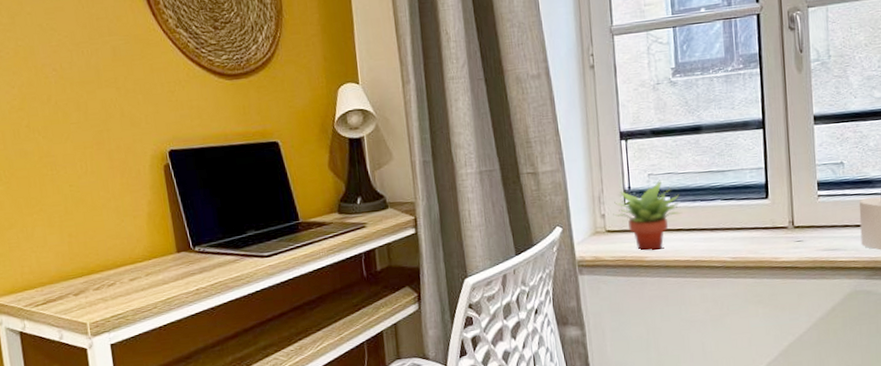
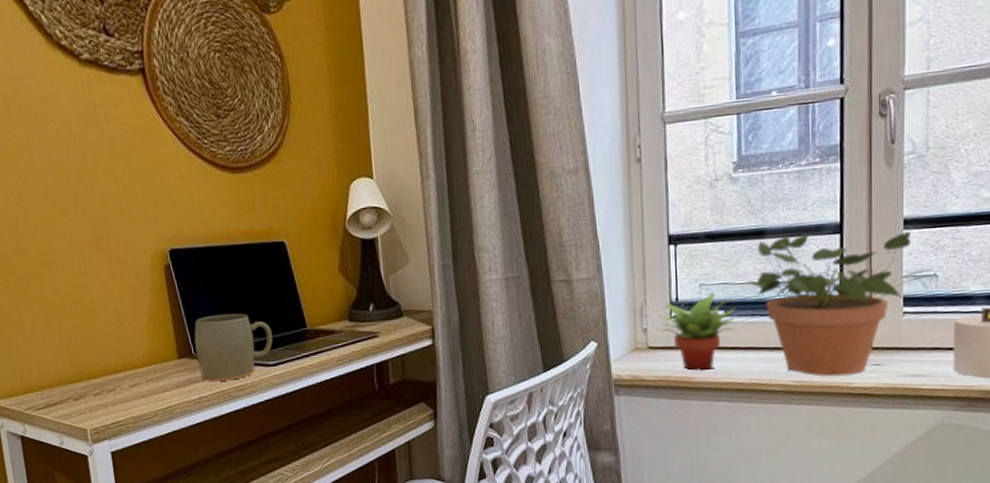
mug: none [192,208,268,274] -> present [194,313,273,382]
potted plant: none [687,125,843,253] -> present [746,230,937,377]

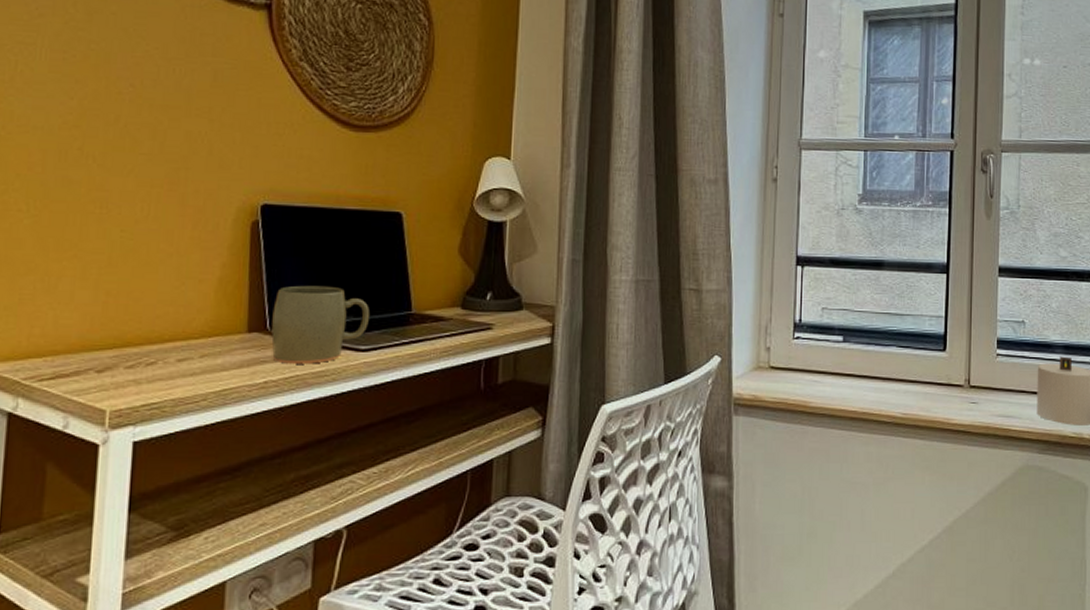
succulent plant: present [656,291,737,372] -> none [779,316,854,396]
potted plant: present [746,230,937,377] -> none [864,270,1025,412]

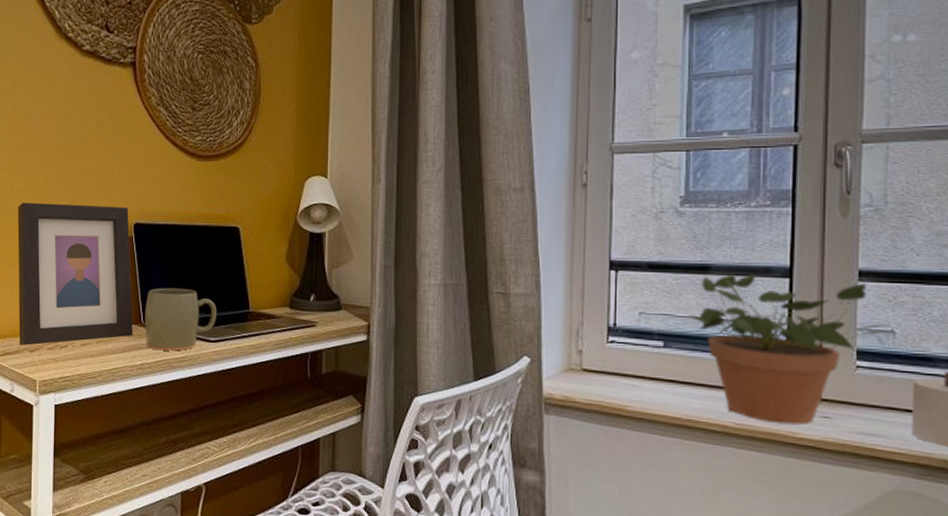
picture frame: none [80,172,255,364] -> present [17,202,133,346]
potted plant: none [864,270,1025,412] -> present [687,274,895,426]

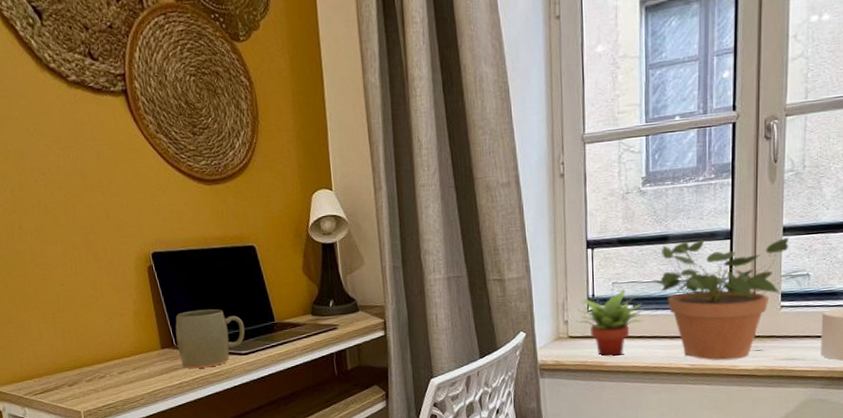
picture frame: present [17,202,133,346] -> none [30,238,168,381]
succulent plant: none [592,321,676,401] -> present [576,288,643,357]

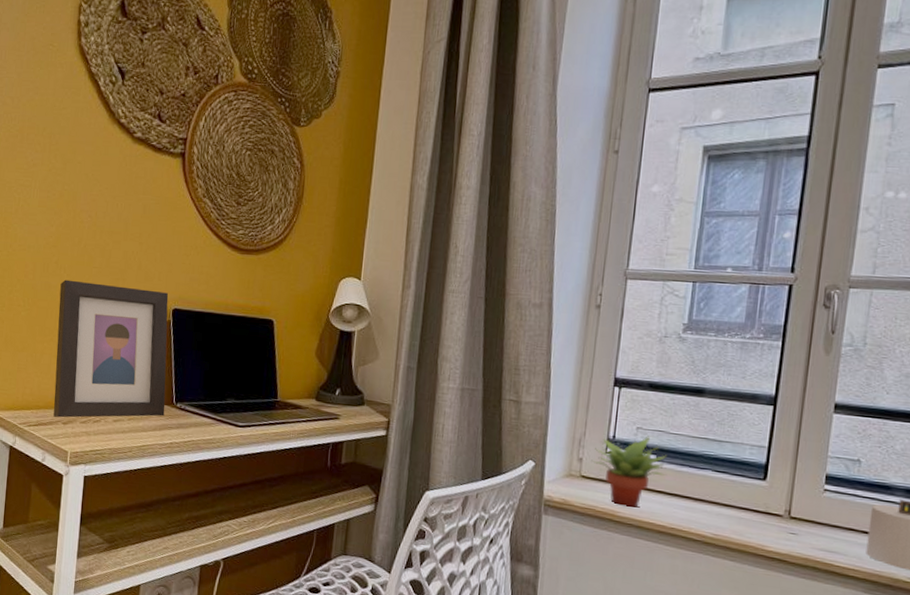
picture frame: none [30,238,168,381] -> present [53,279,169,418]
mug: present [175,309,245,369] -> none [176,372,247,433]
potted plant: present [651,237,809,361] -> none [680,398,861,540]

